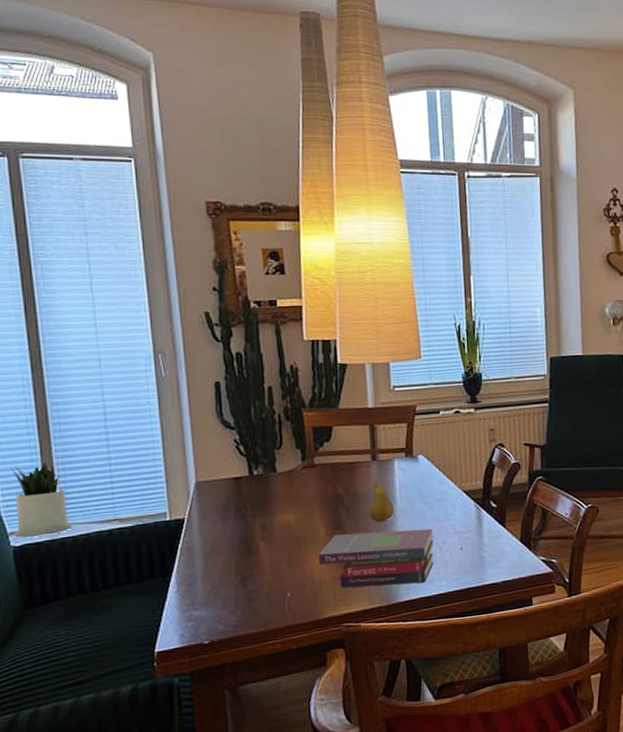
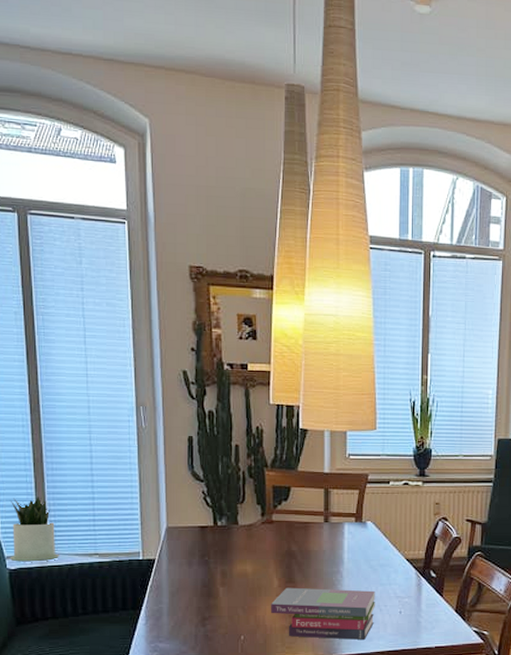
fruit: present [369,481,394,522] -> none [319,542,341,580]

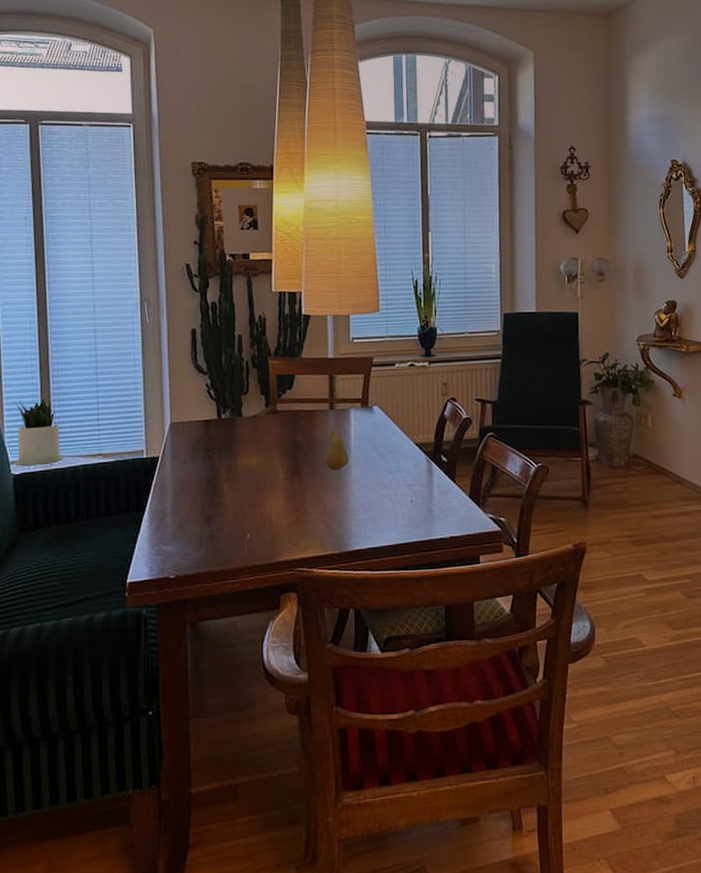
books: present [271,587,375,640] -> none [277,479,385,534]
fruit: none [319,542,341,580] -> present [325,430,349,470]

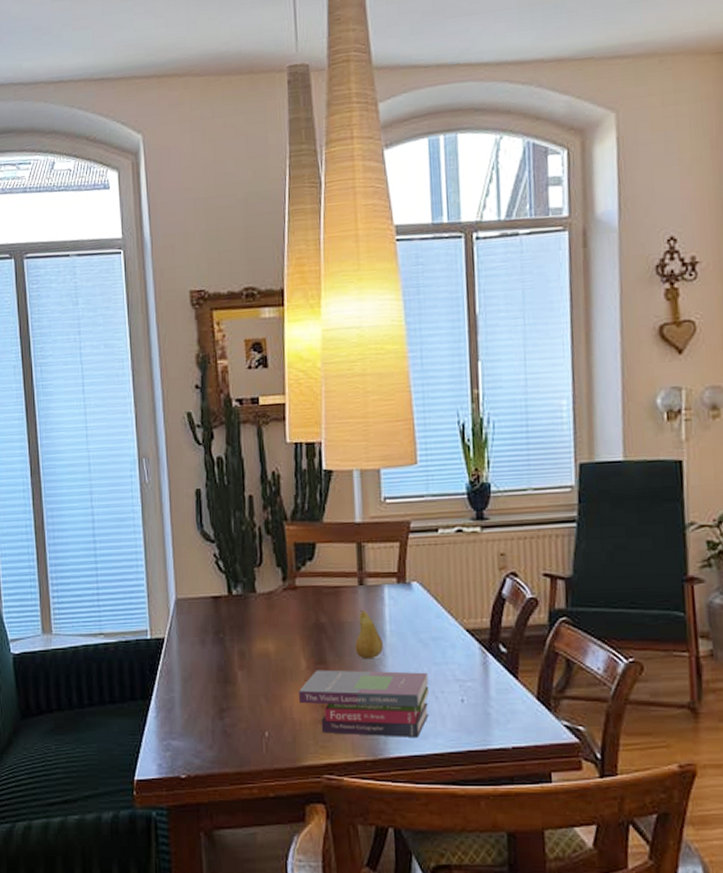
planter: present [14,398,64,467] -> none [13,570,64,645]
books: none [277,479,385,534] -> present [299,669,429,737]

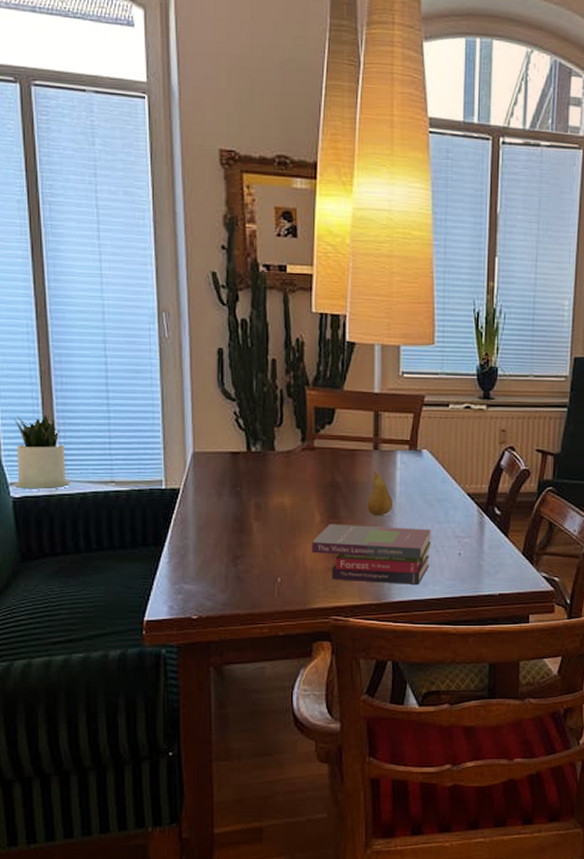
planter: none [13,570,64,645] -> present [13,415,71,490]

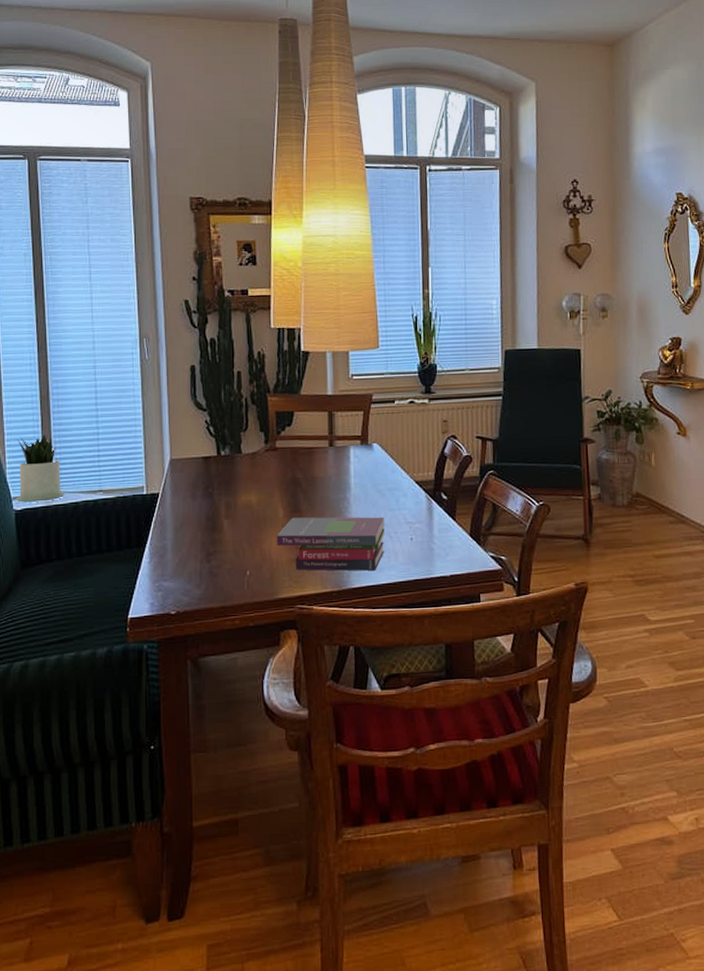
fruit: present [367,472,393,516] -> none [325,467,348,508]

